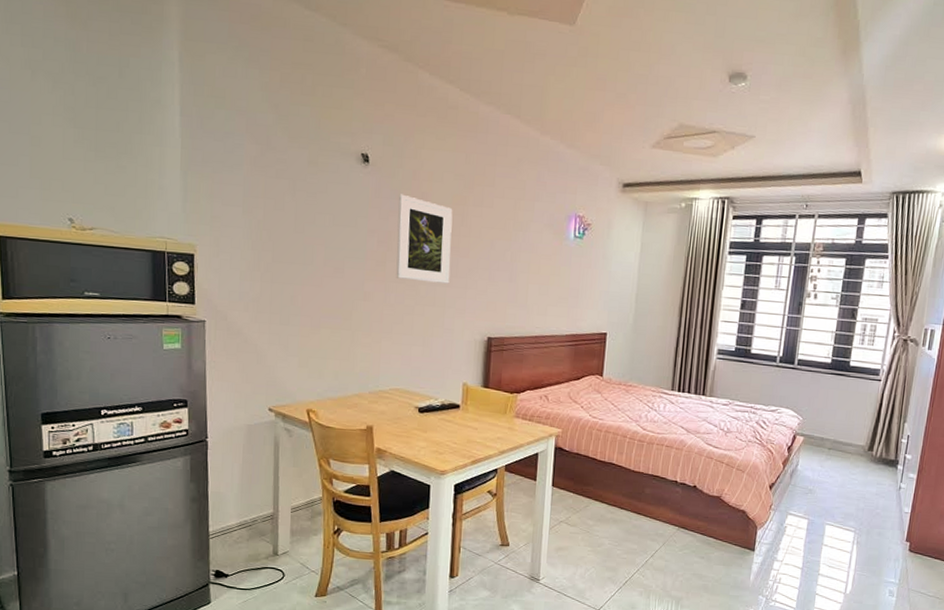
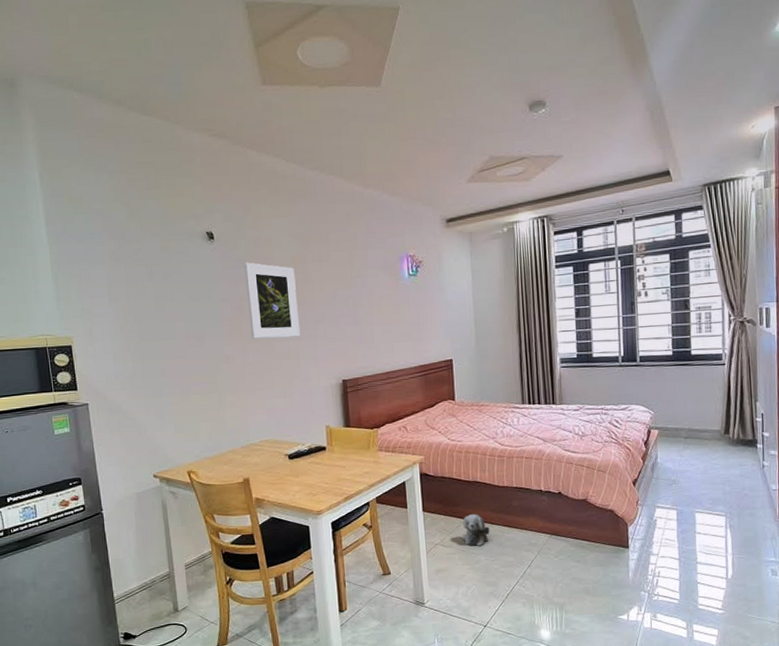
plush toy: none [588,496,618,530] -> present [462,514,490,547]

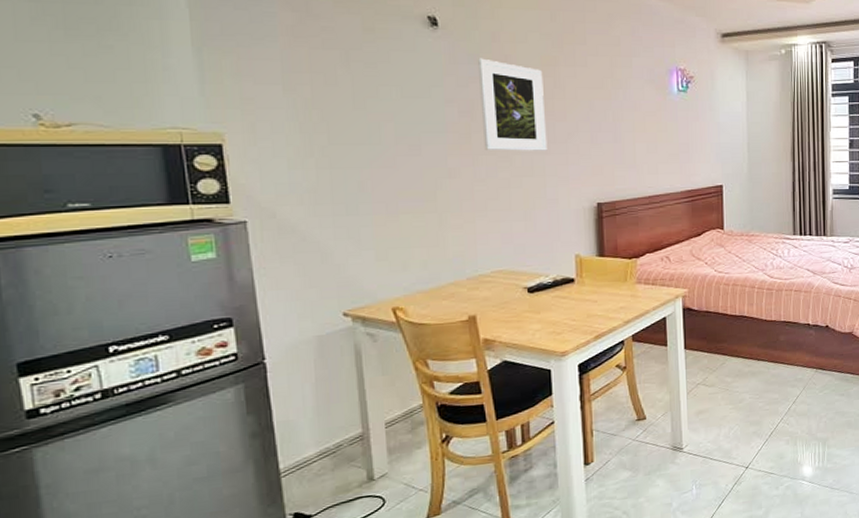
plush toy: present [462,514,490,547] -> none [726,350,755,385]

